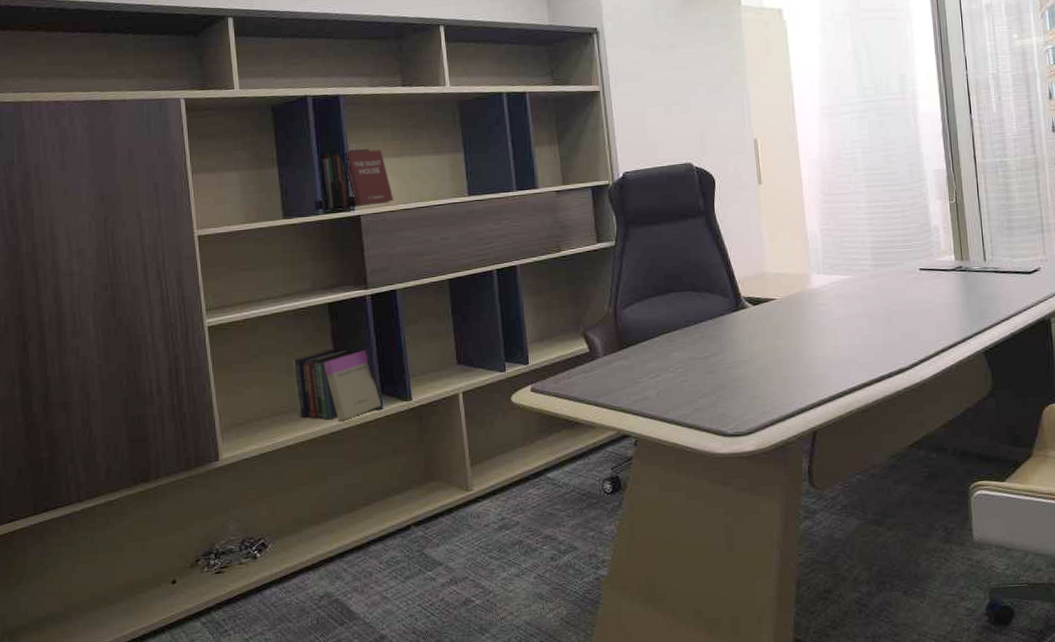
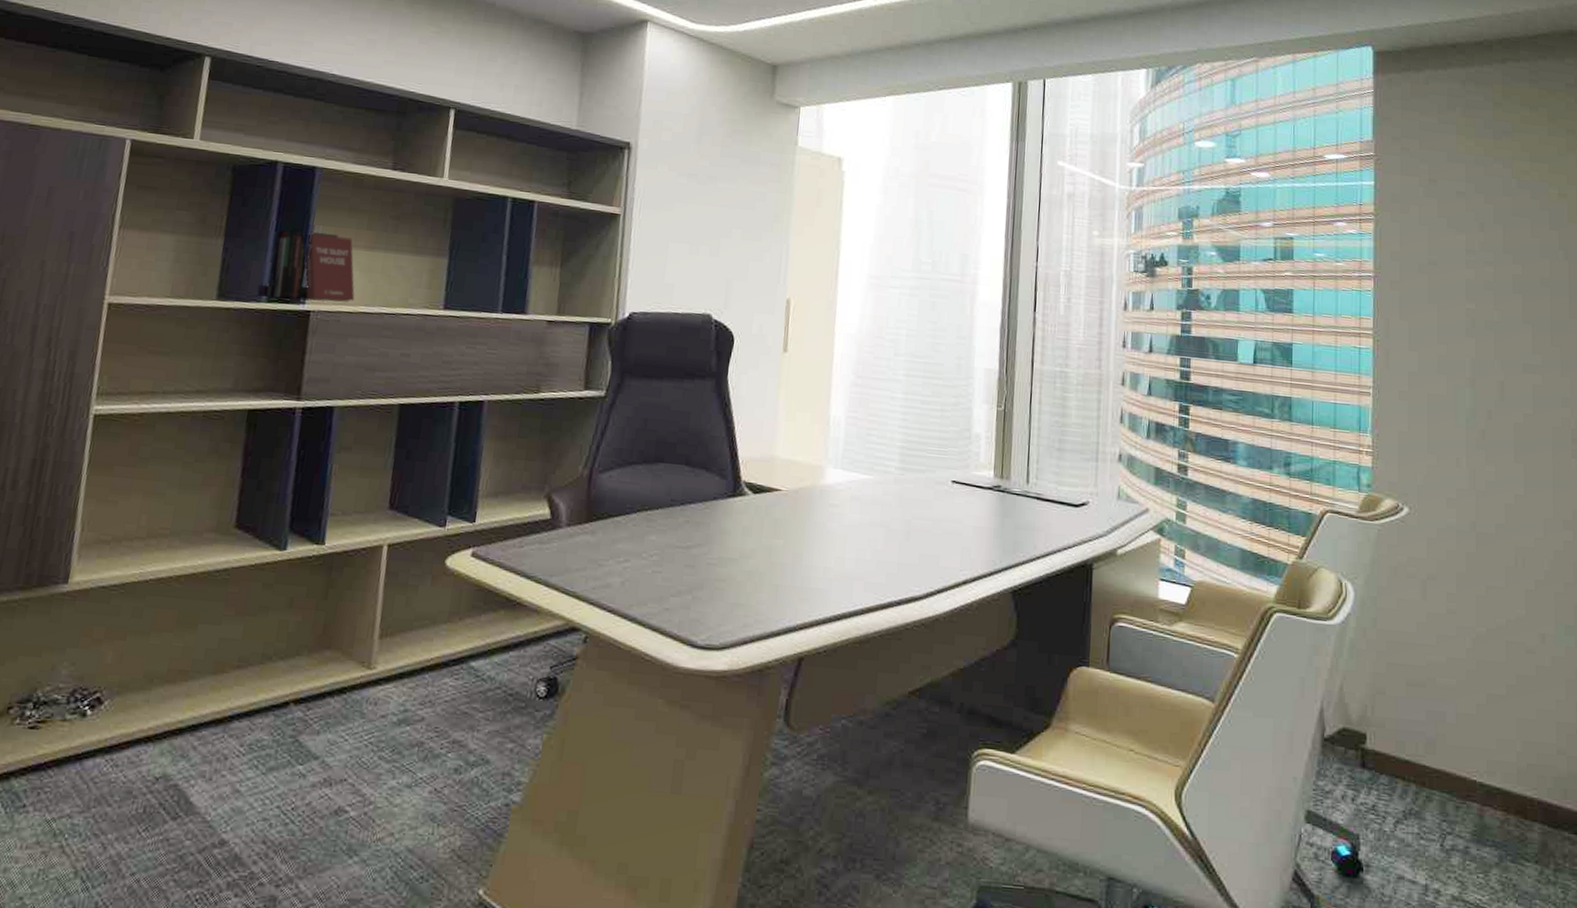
books: present [292,348,382,421] -> none [180,465,287,557]

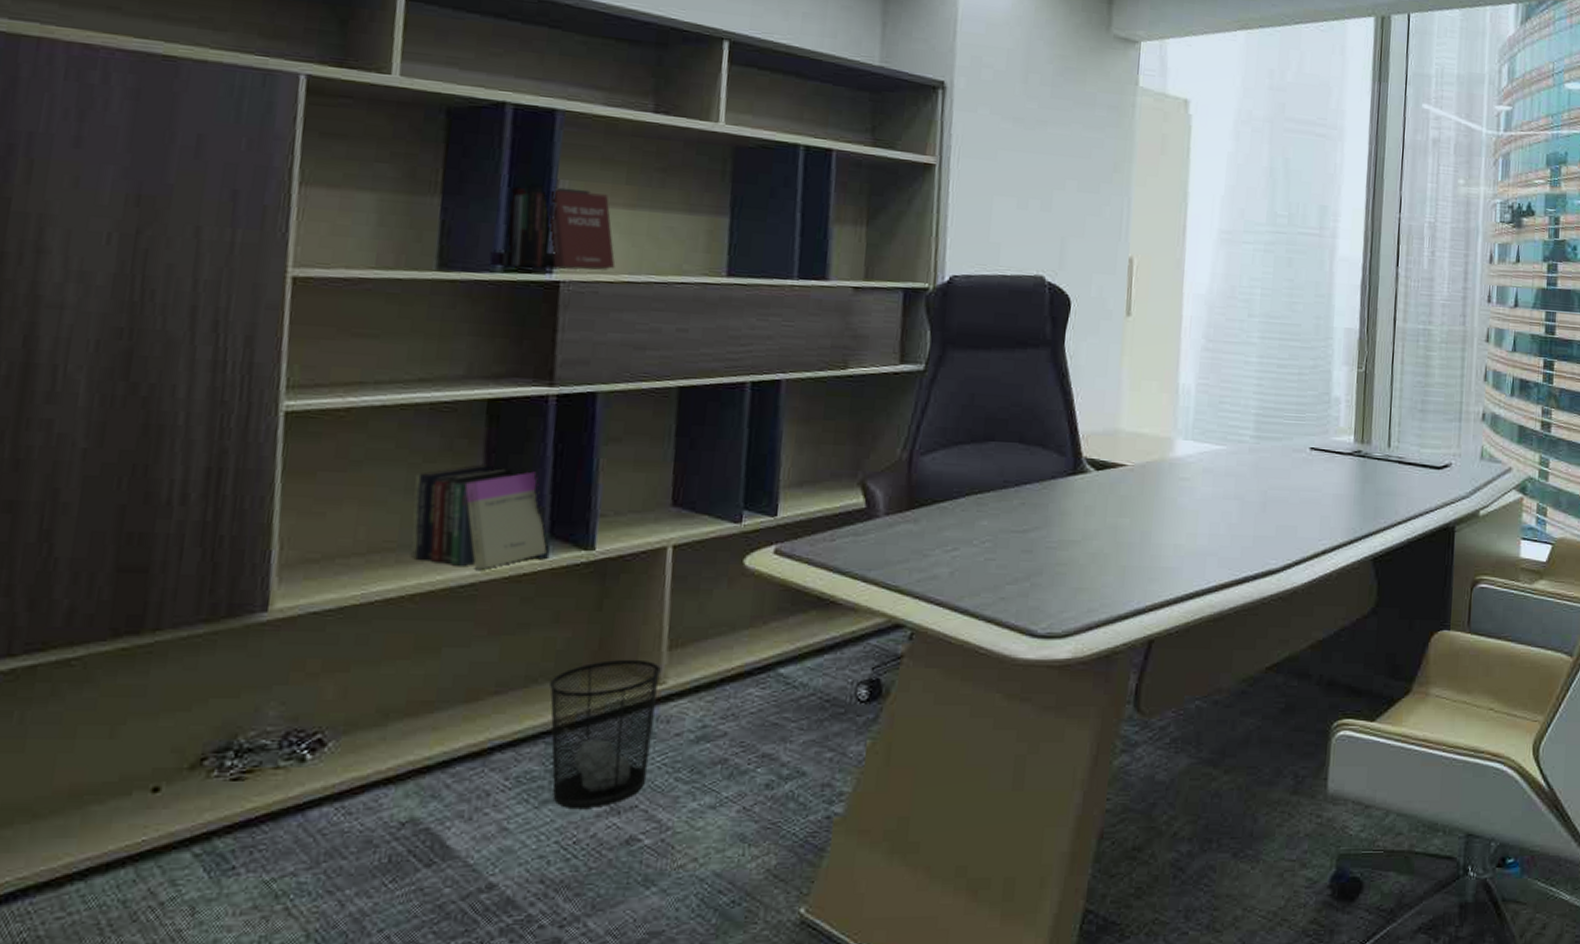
books: none [180,465,287,557] -> present [411,464,547,570]
waste bin: none [277,644,372,778] -> present [548,659,661,808]

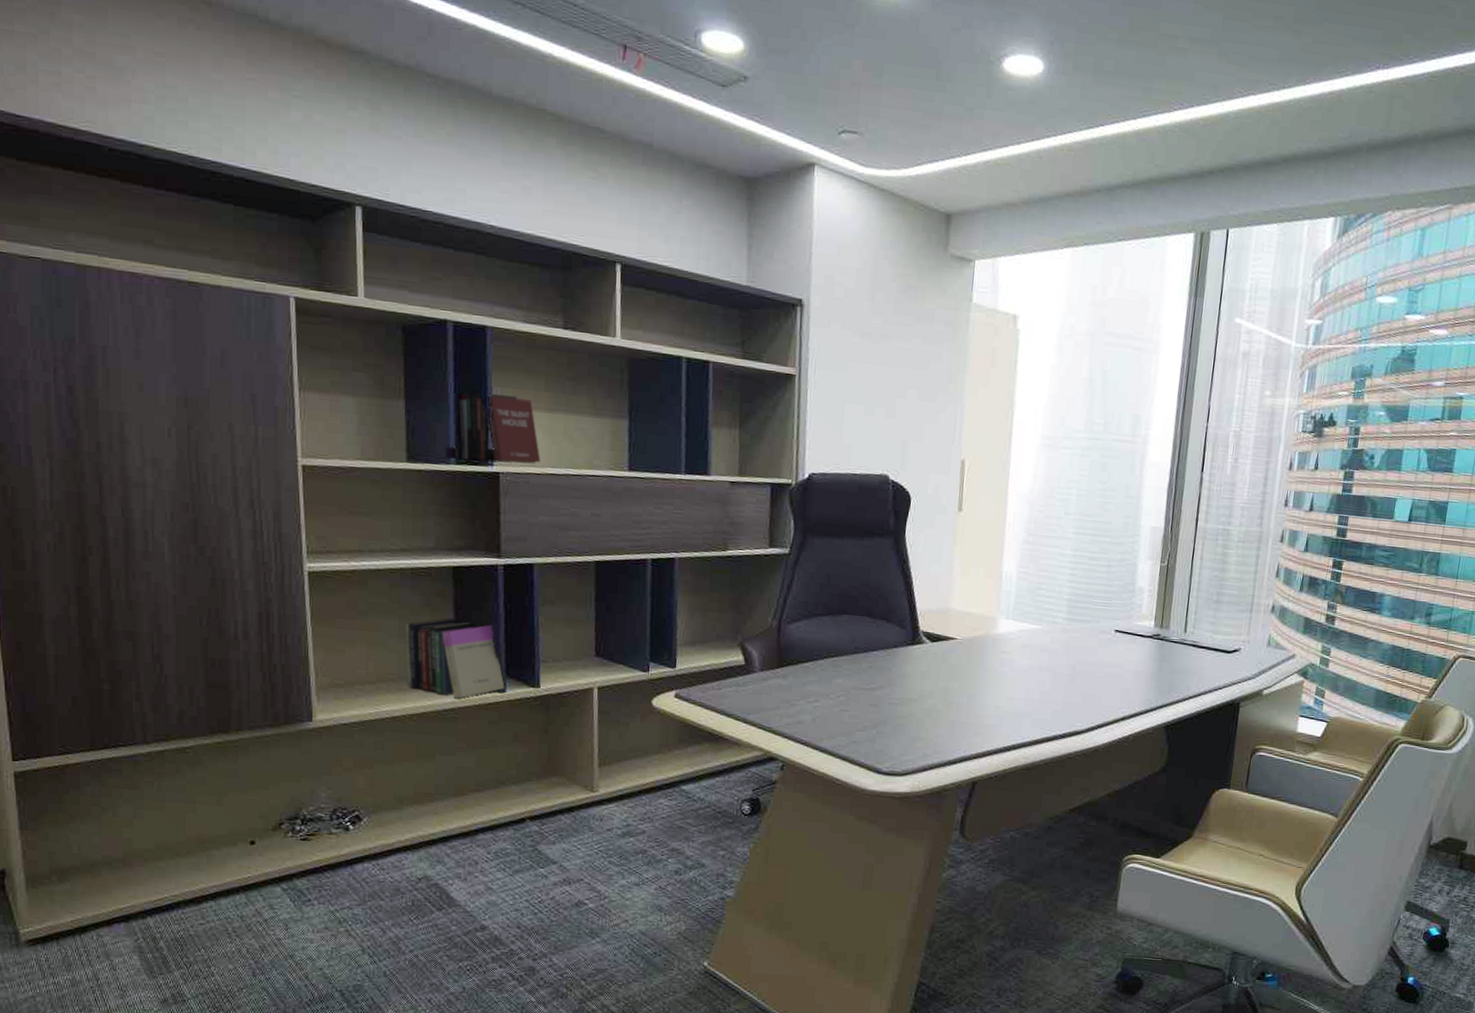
waste bin: present [548,659,661,808] -> none [513,771,594,879]

